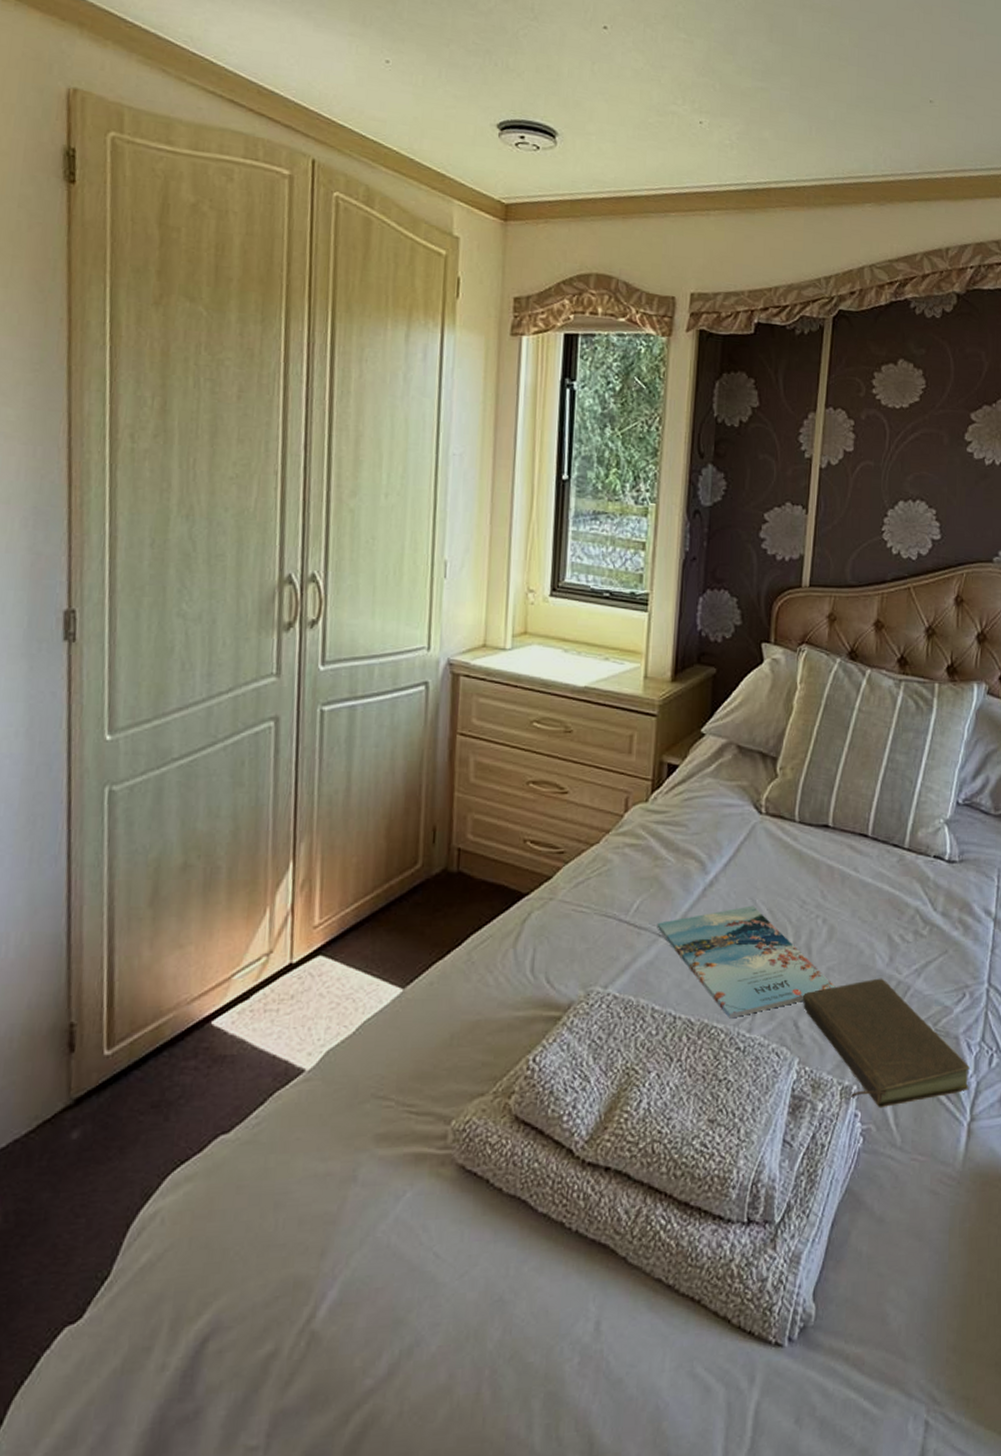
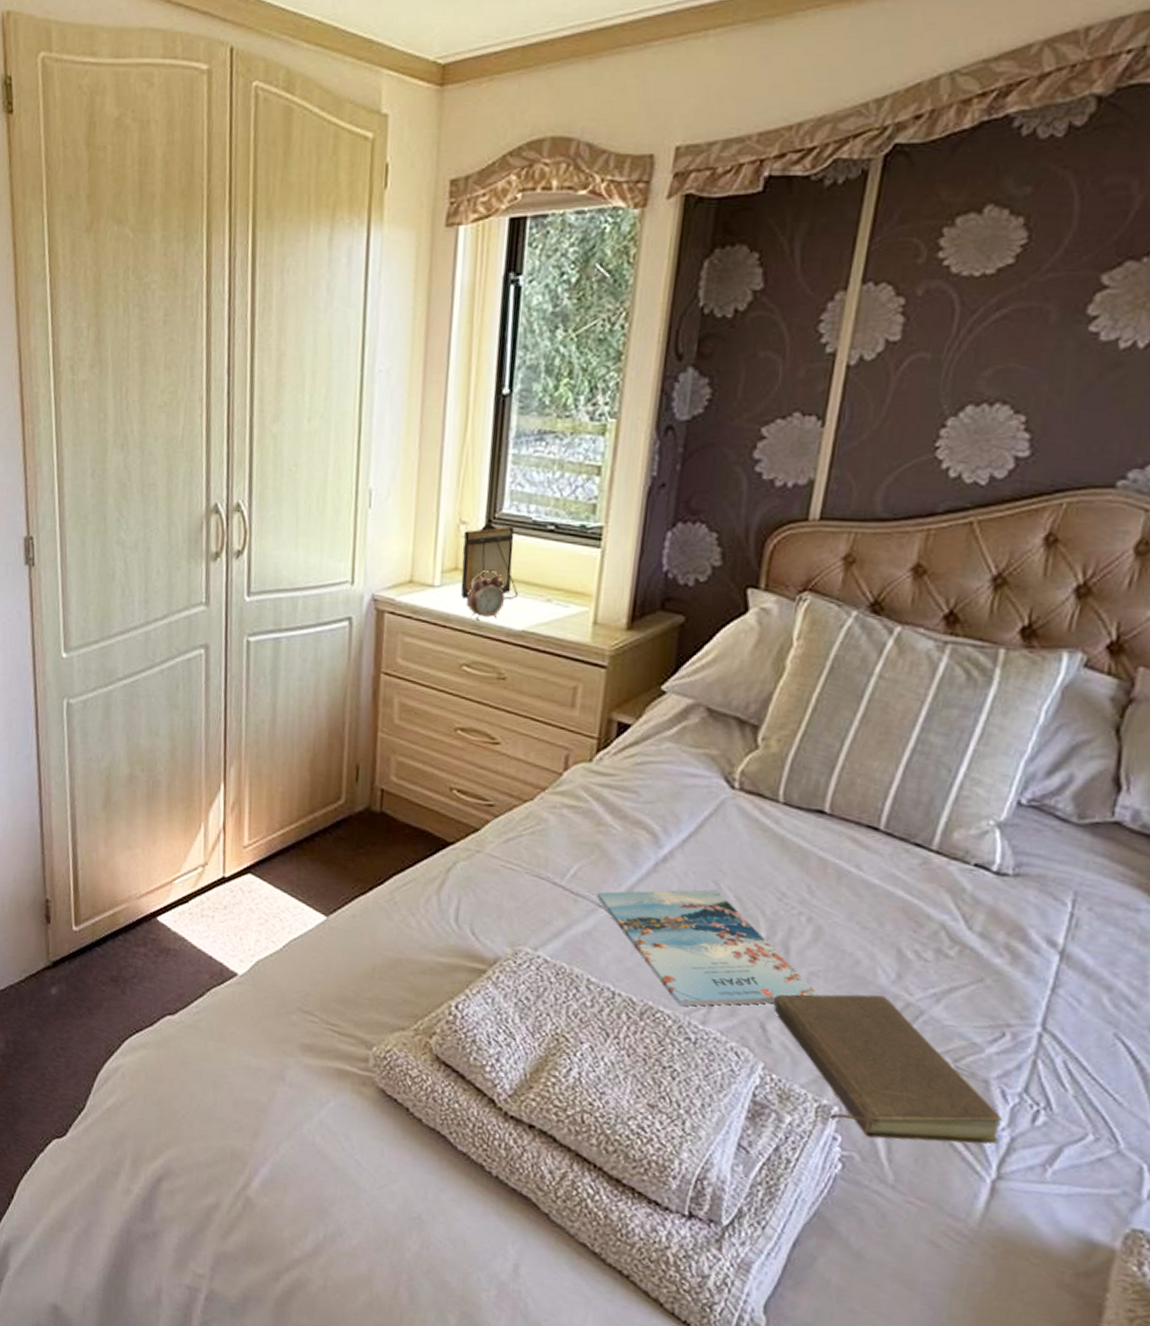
photo frame: none [530,589,581,660] -> present [460,521,519,600]
alarm clock: none [535,632,570,680] -> present [466,569,506,621]

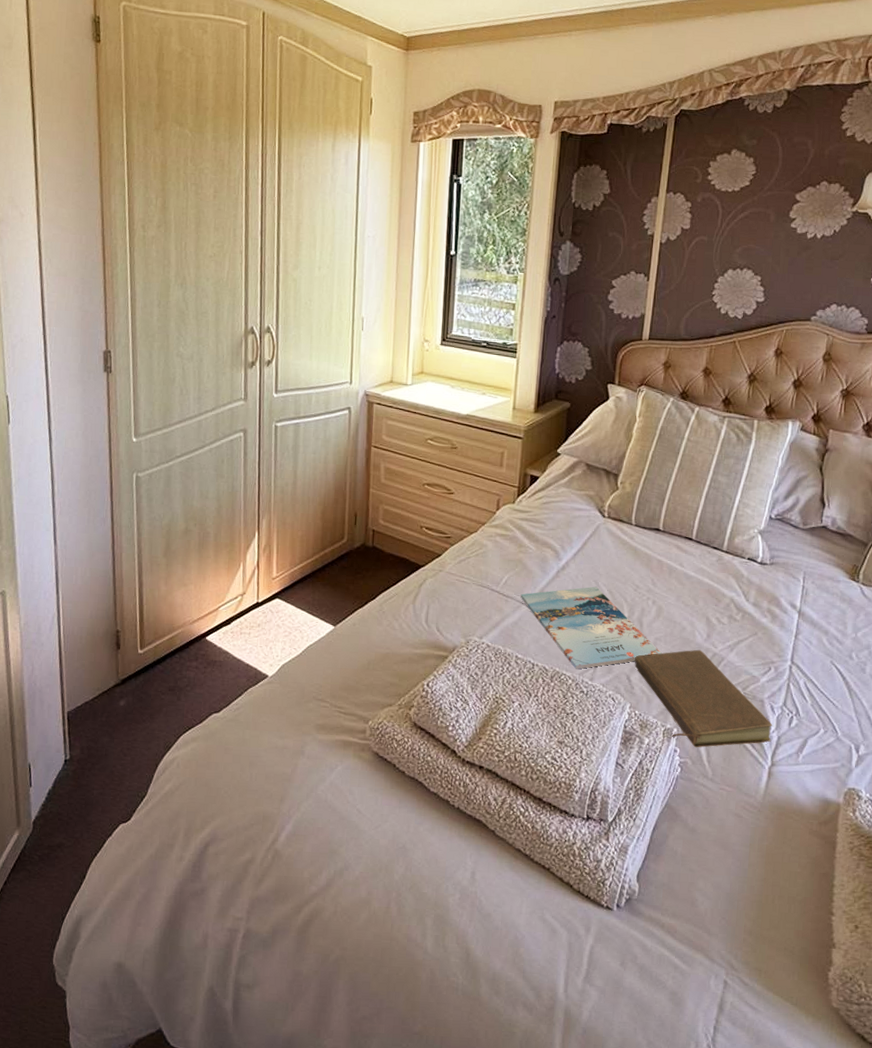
photo frame: present [460,521,519,600] -> none [425,340,464,394]
alarm clock: present [466,569,506,621] -> none [429,373,455,408]

